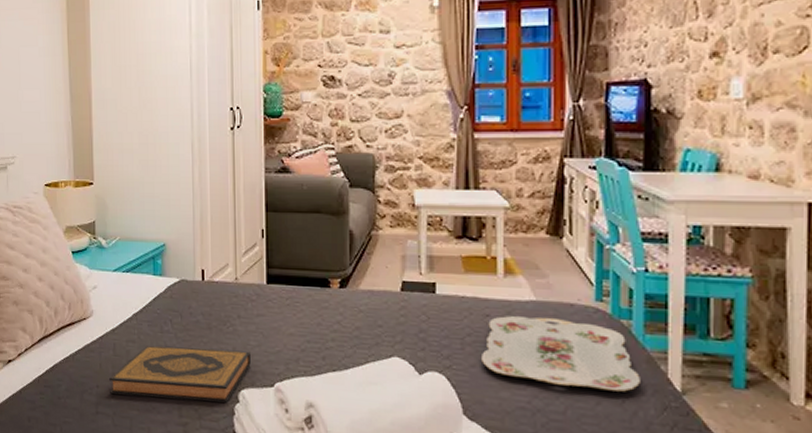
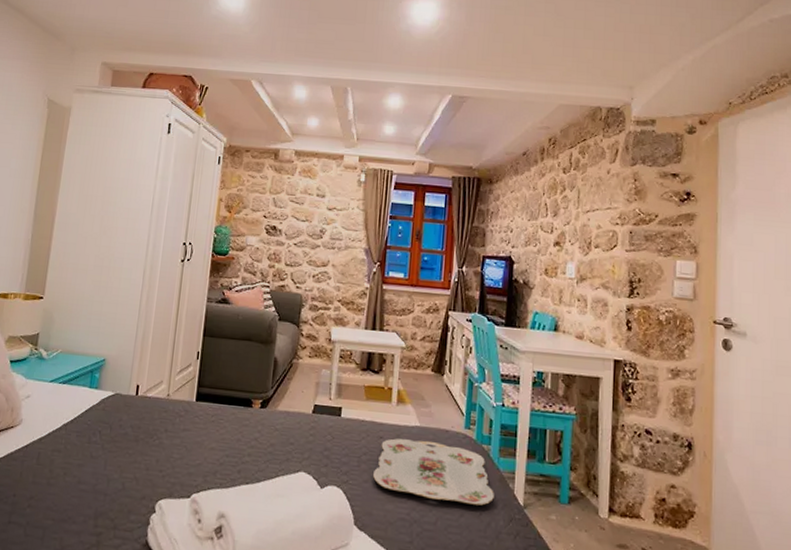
hardback book: present [109,345,251,403] -> none [26,455,173,513]

